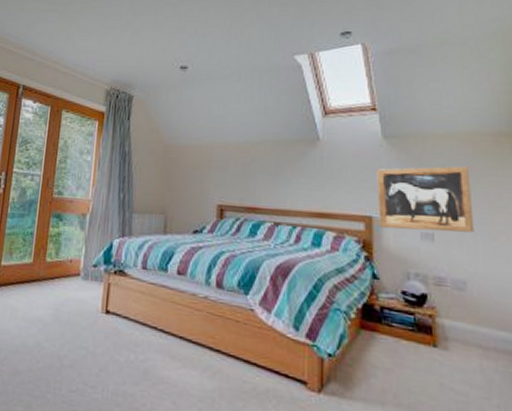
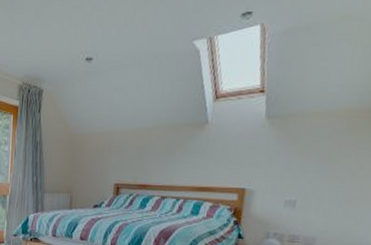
wall art: present [377,166,475,233] -> none [250,142,339,199]

